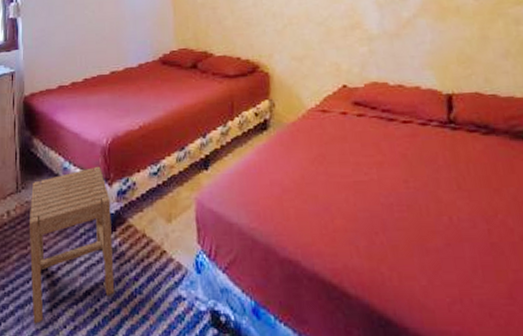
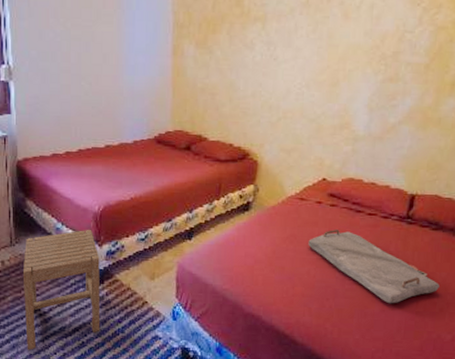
serving tray: none [340,144,511,235] -> present [308,230,440,304]

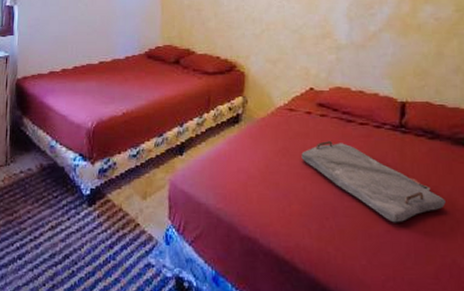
stool: present [22,229,101,350] -> none [15,146,92,281]

